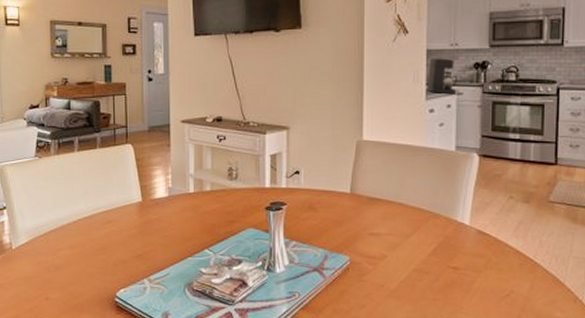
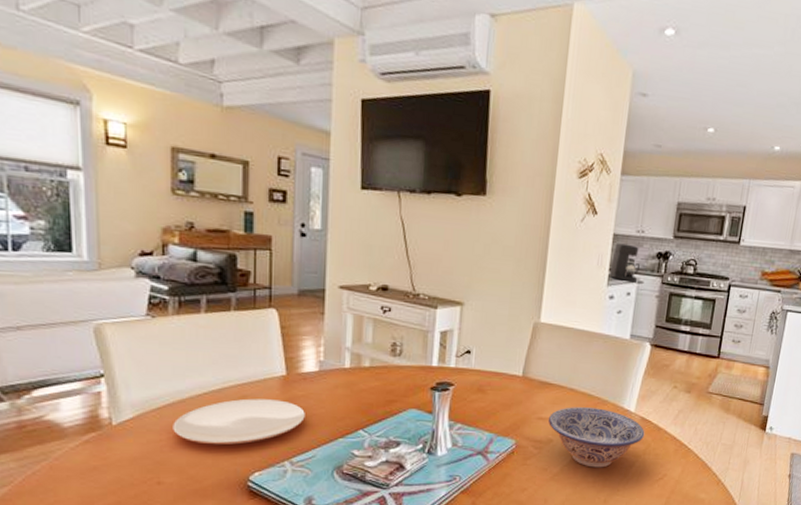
plate: none [56,223,159,265] -> present [173,398,305,445]
bowl: none [380,222,484,284] -> present [547,407,645,468]

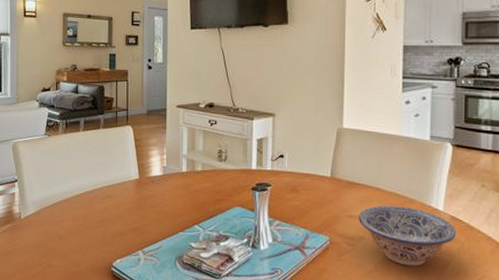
plate: present [173,398,305,445] -> none [60,198,153,236]
coffee maker: present [608,243,641,283] -> none [403,53,433,88]

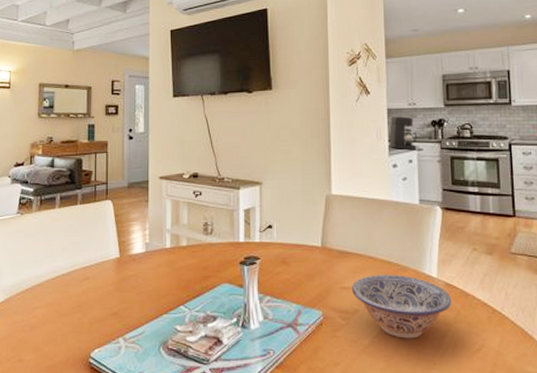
coffee maker: none [403,53,433,88] -> present [388,116,418,151]

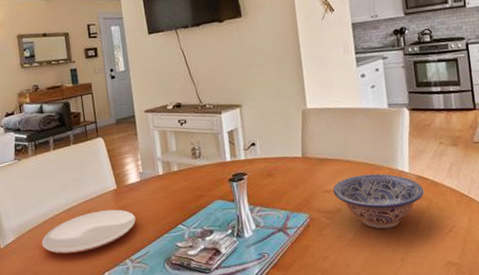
plate: none [32,280,135,324] -> present [41,209,136,254]
coffee maker: present [388,116,418,151] -> none [355,28,382,60]

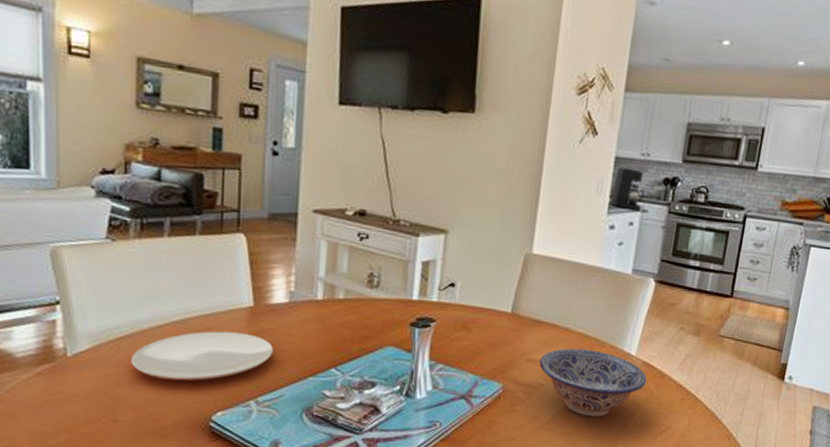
coffee maker: none [355,28,382,60] -> present [609,167,645,212]

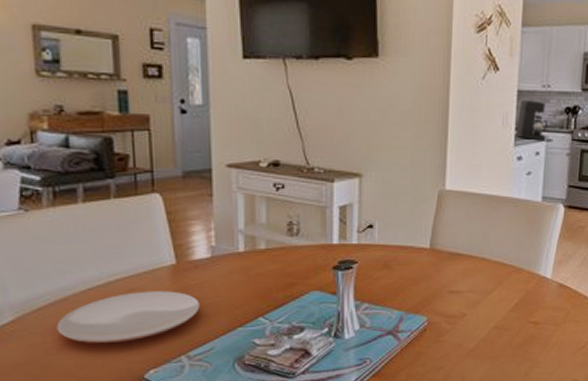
bowl: present [538,348,648,417] -> none [460,277,564,340]

